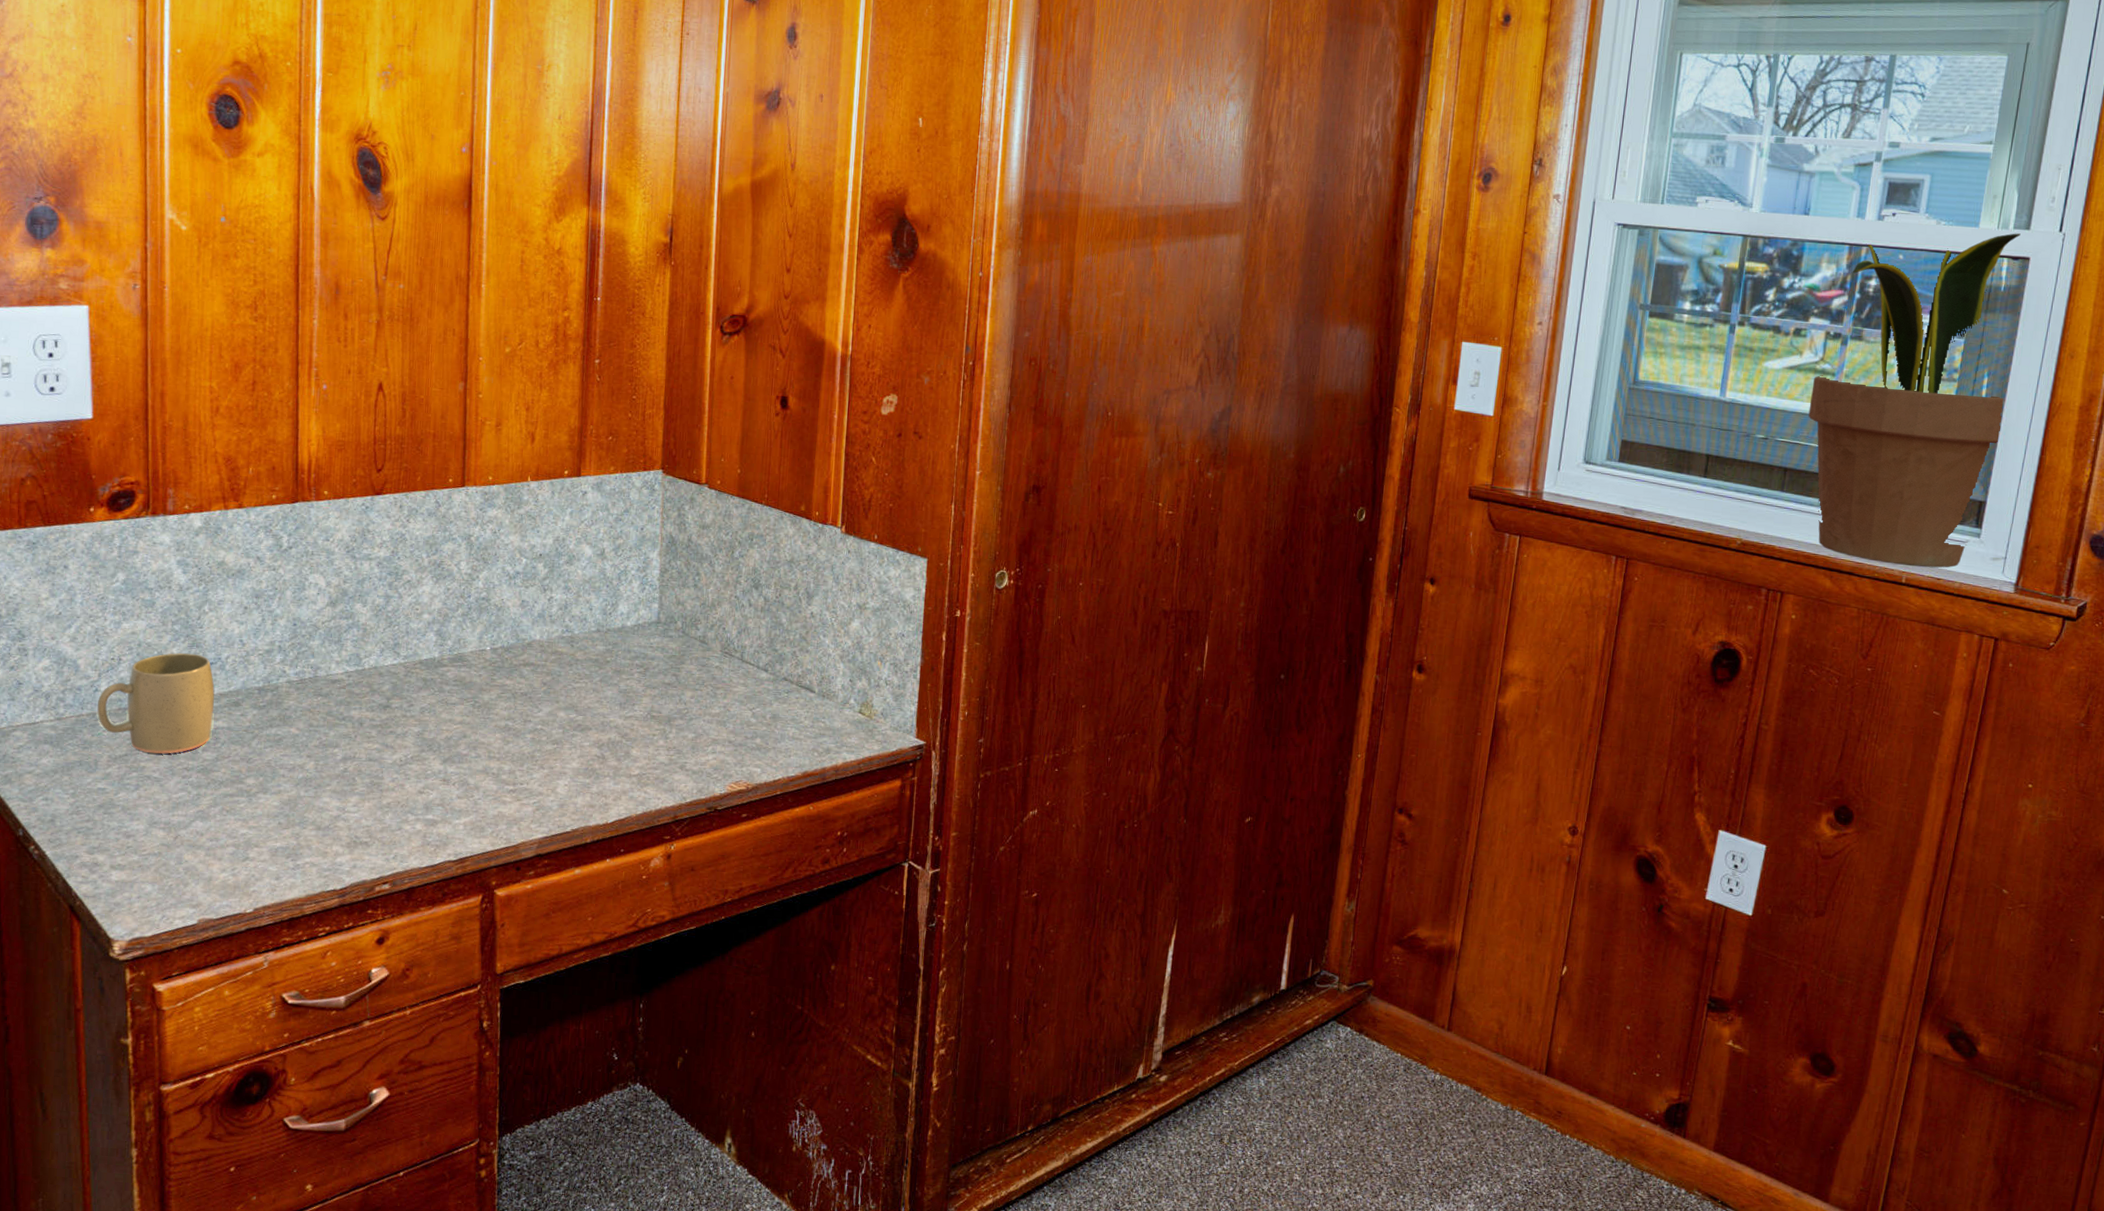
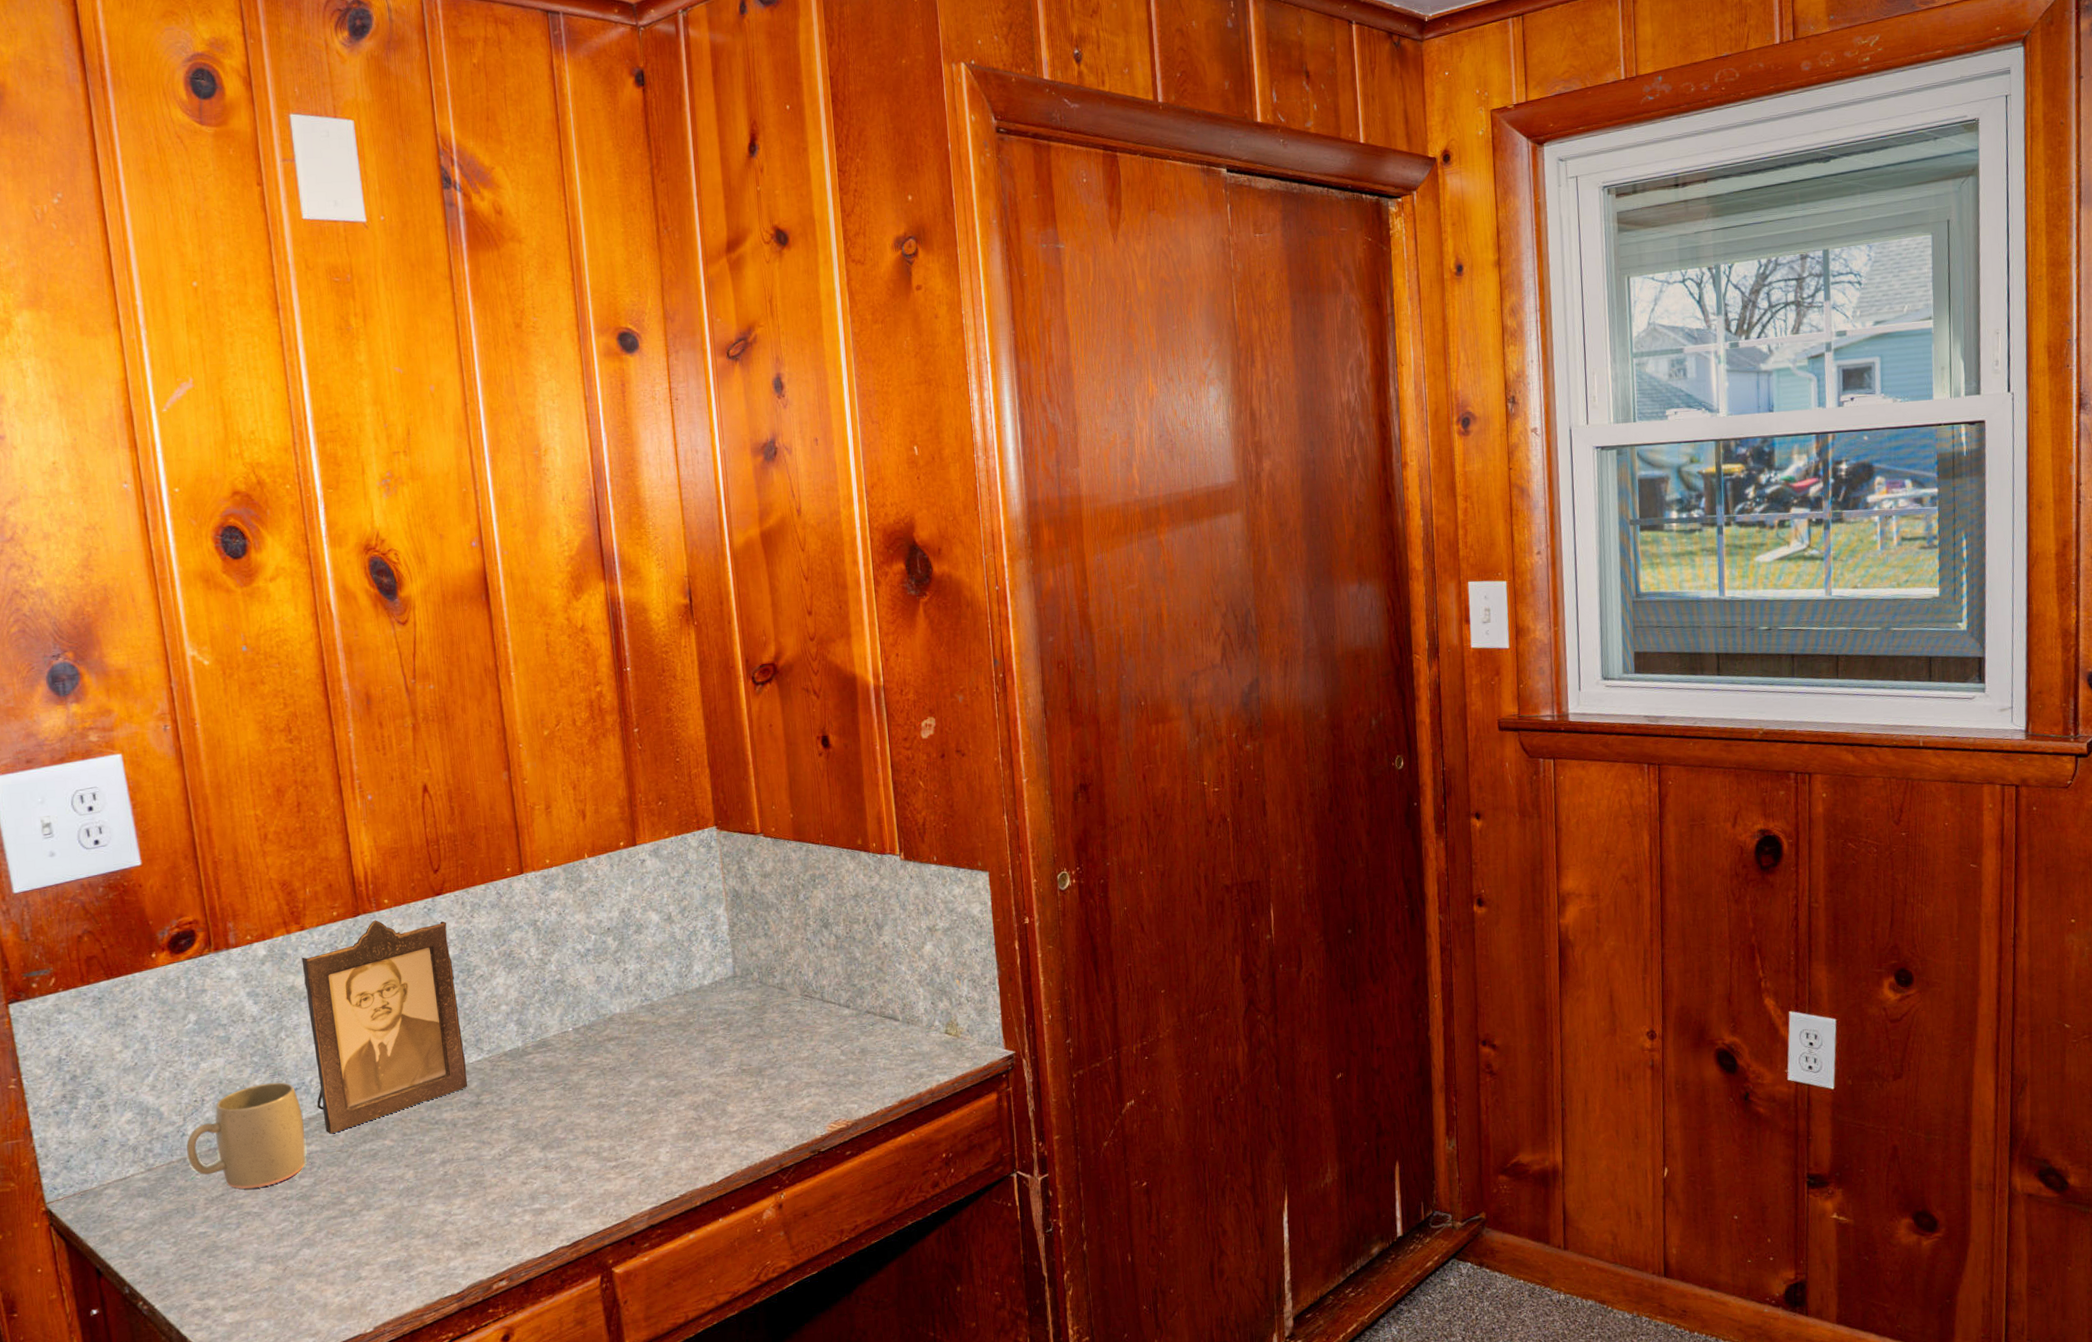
photo frame: none [230,509,382,713] -> present [301,920,468,1134]
potted plant: present [1808,233,2021,568] -> none [1804,399,1986,731]

